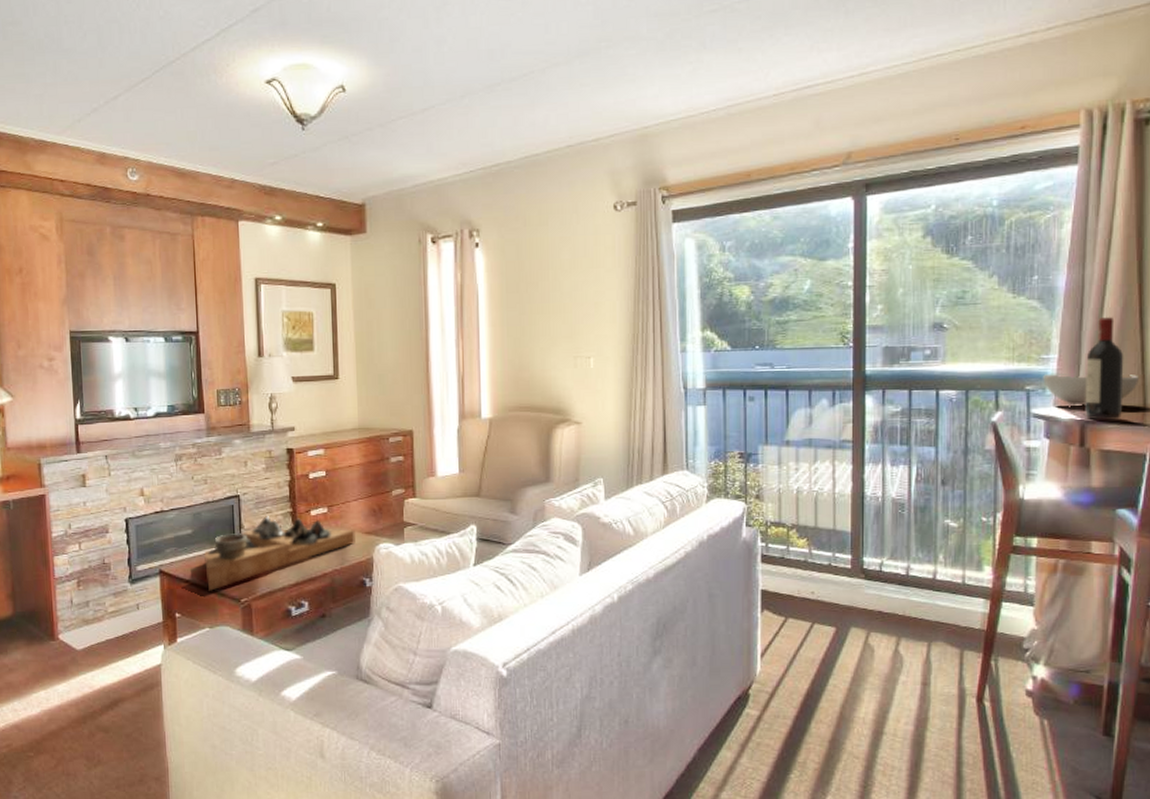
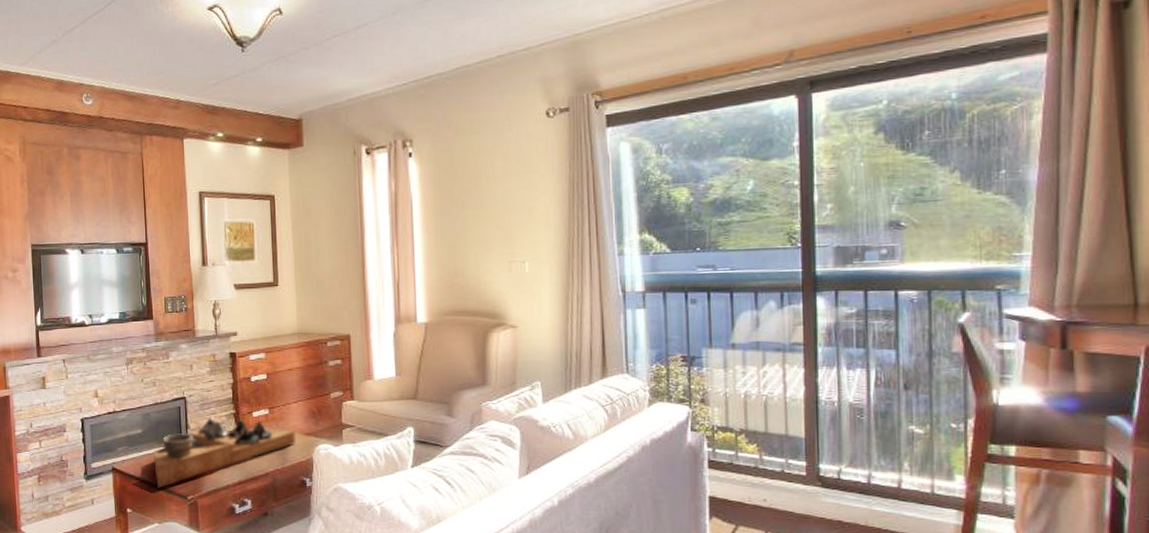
bowl: present [1043,373,1139,406] -> none [1016,271,1128,305]
wine bottle: present [1085,317,1124,420] -> none [1065,211,1110,321]

